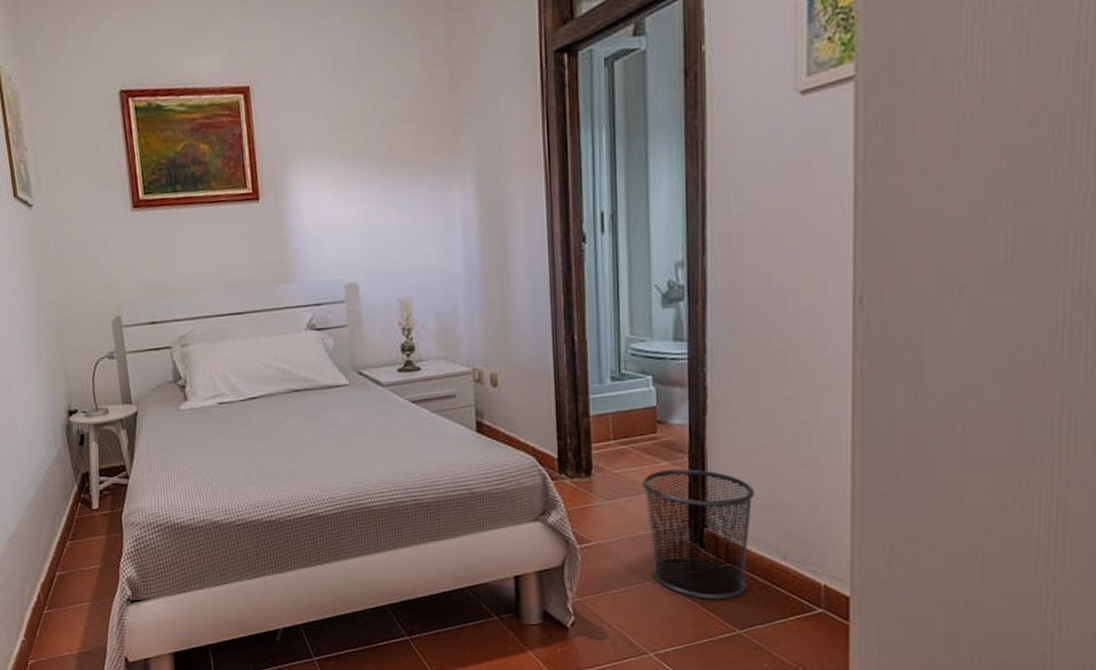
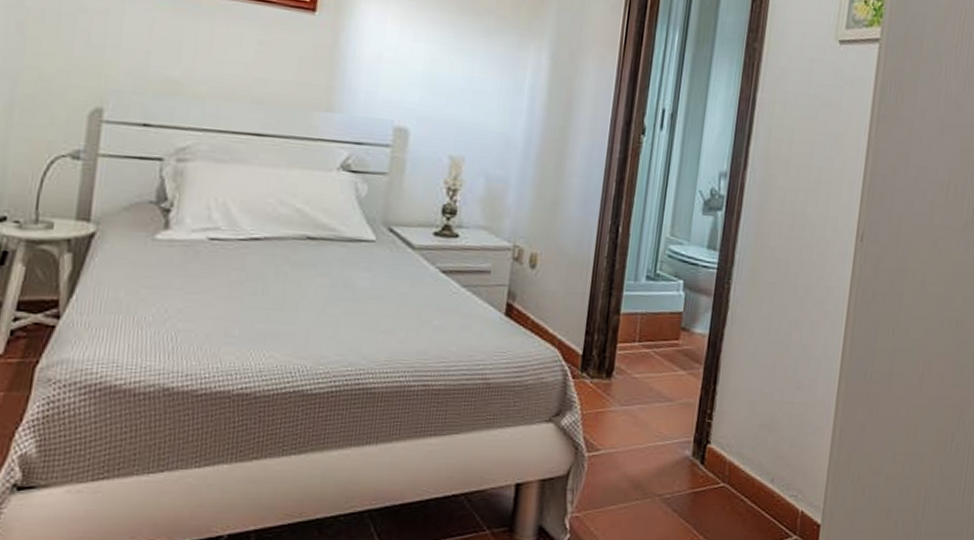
waste bin: present [641,469,755,600] -> none [653,379,757,522]

